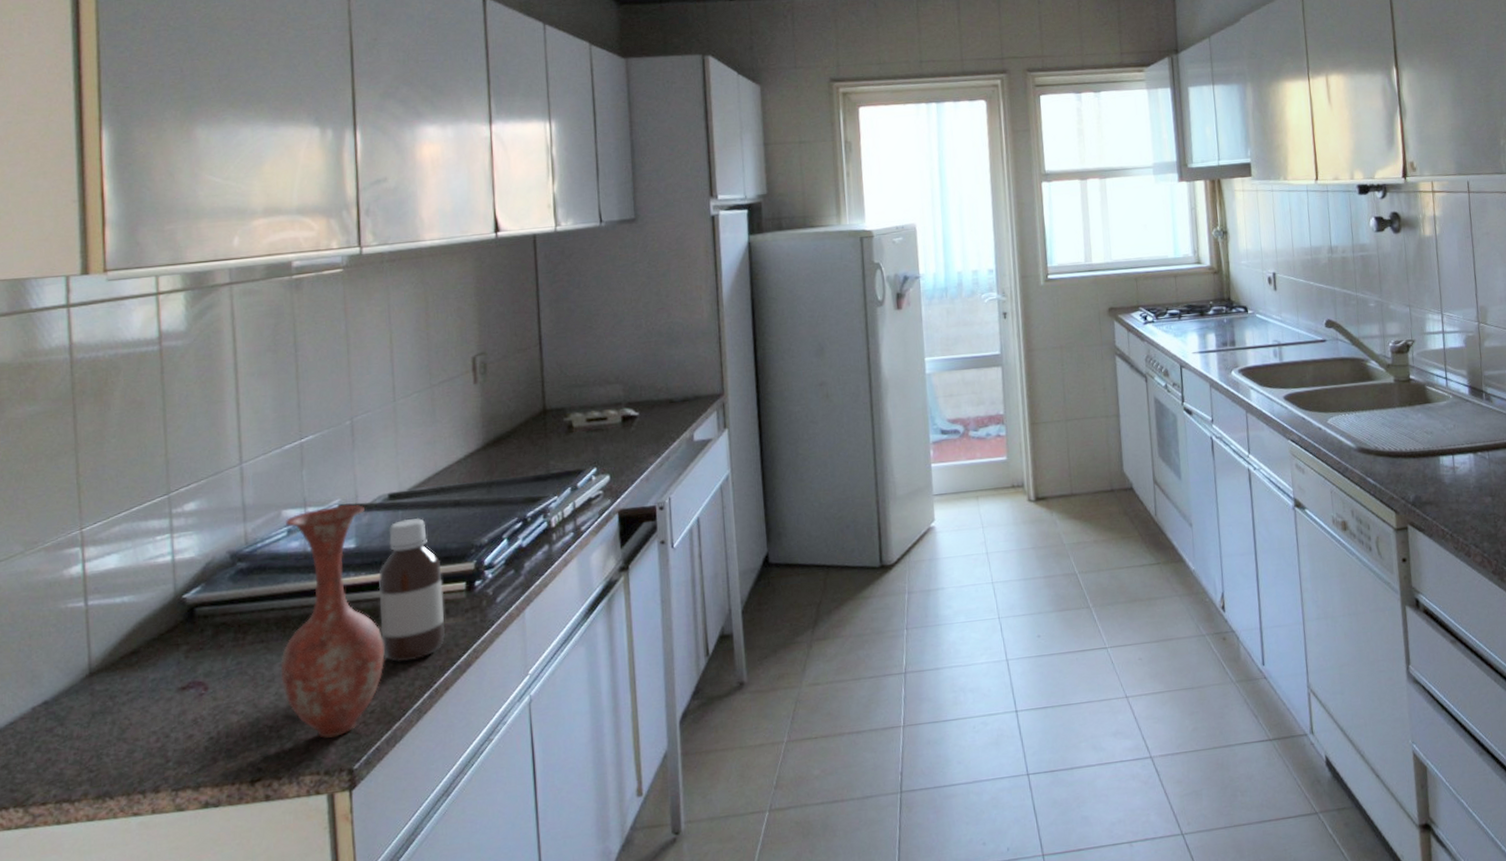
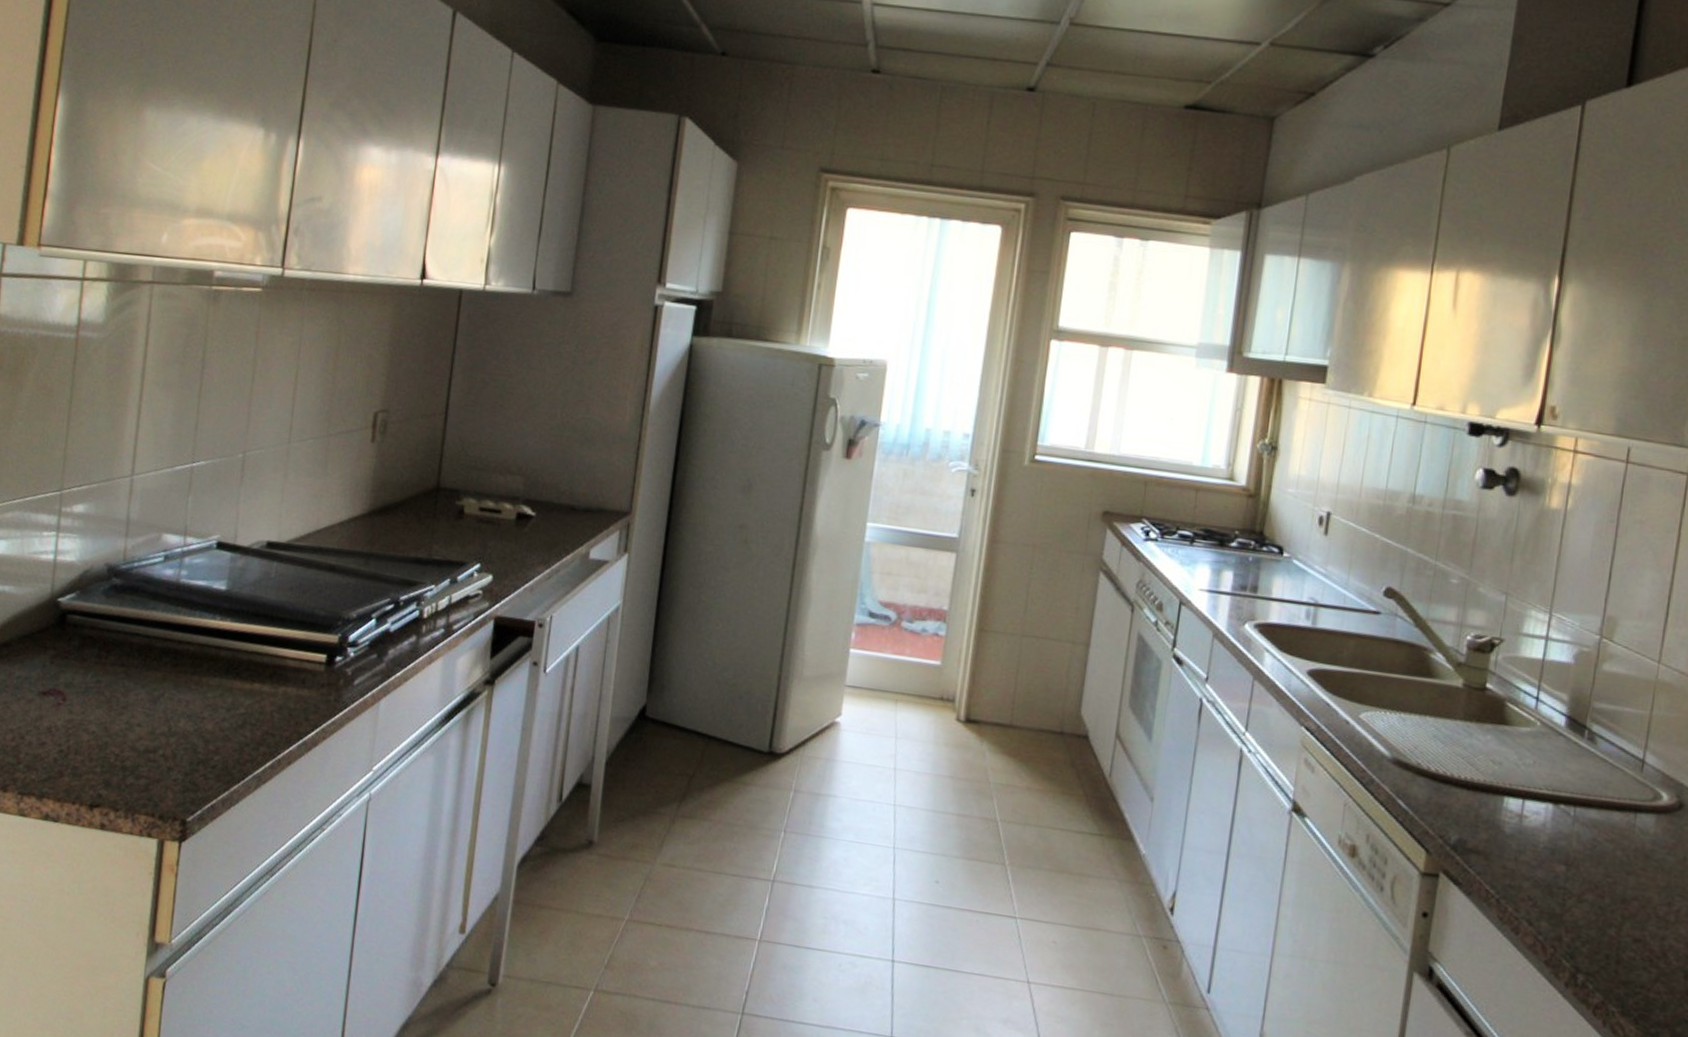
vase: present [280,504,385,738] -> none [133,540,241,783]
bottle: present [378,517,446,662] -> none [235,572,305,724]

